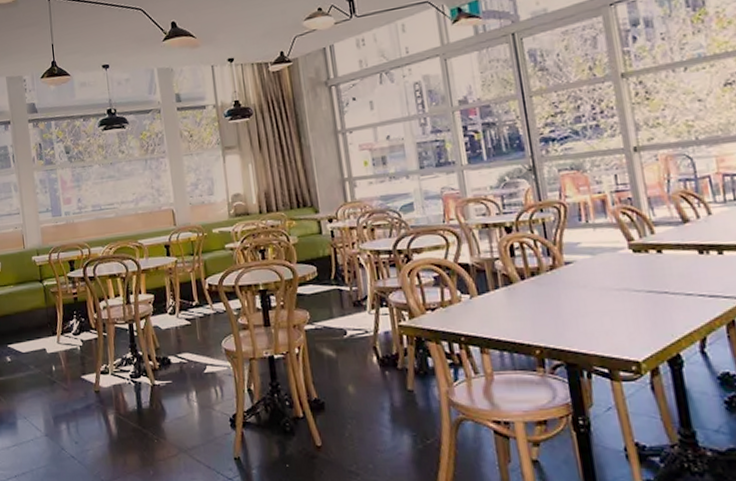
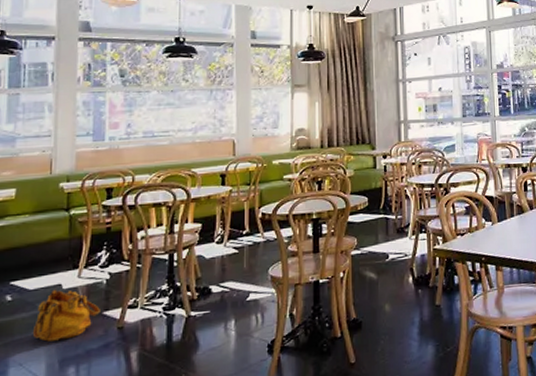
handbag: none [29,352,79,399] -> present [32,288,100,342]

